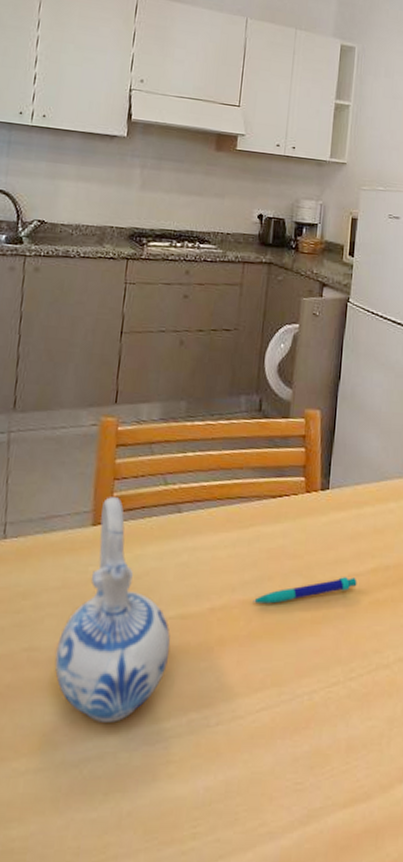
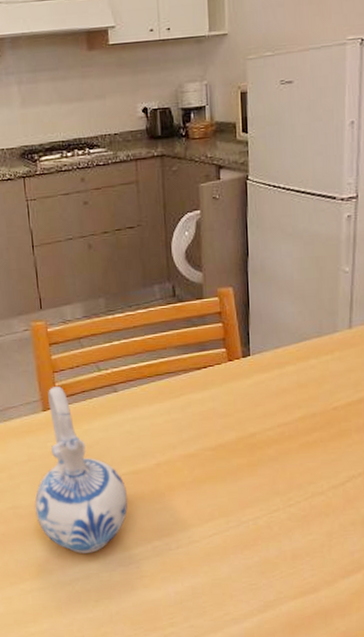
pen: present [252,577,357,604] -> none [193,426,287,456]

